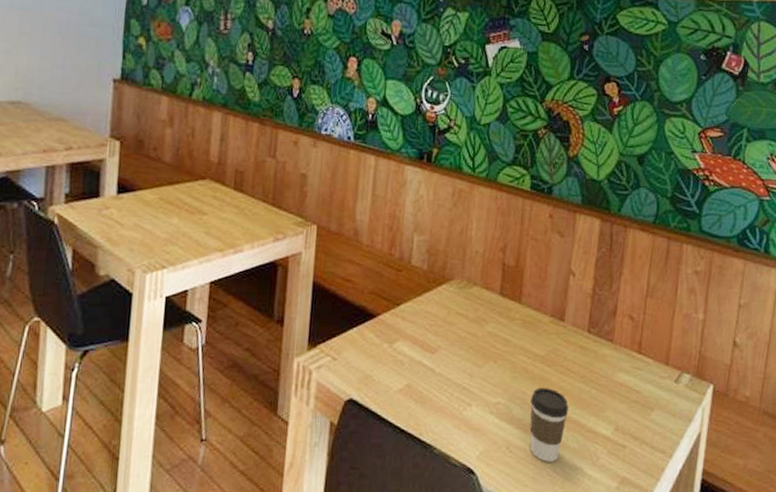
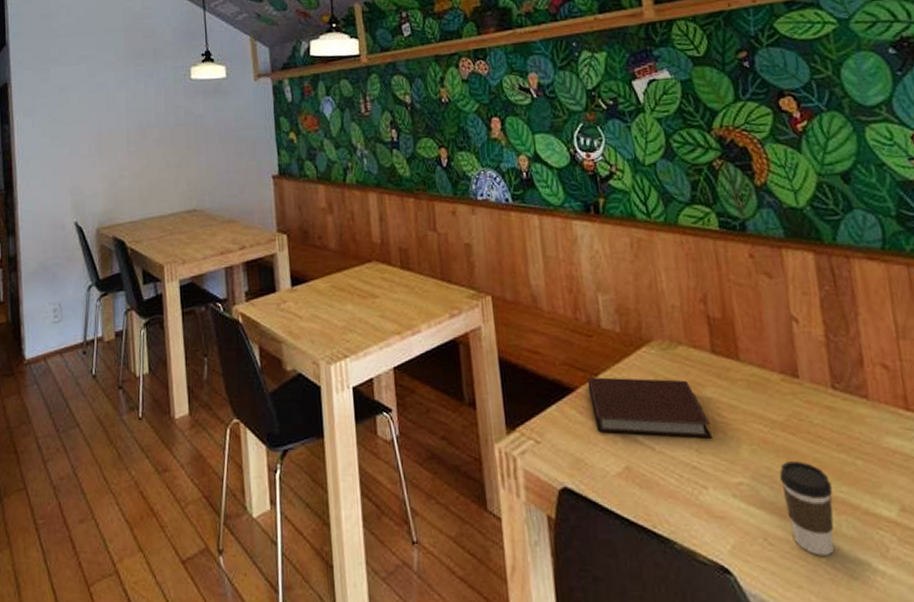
notebook: none [388,307,485,365] -> present [587,377,712,438]

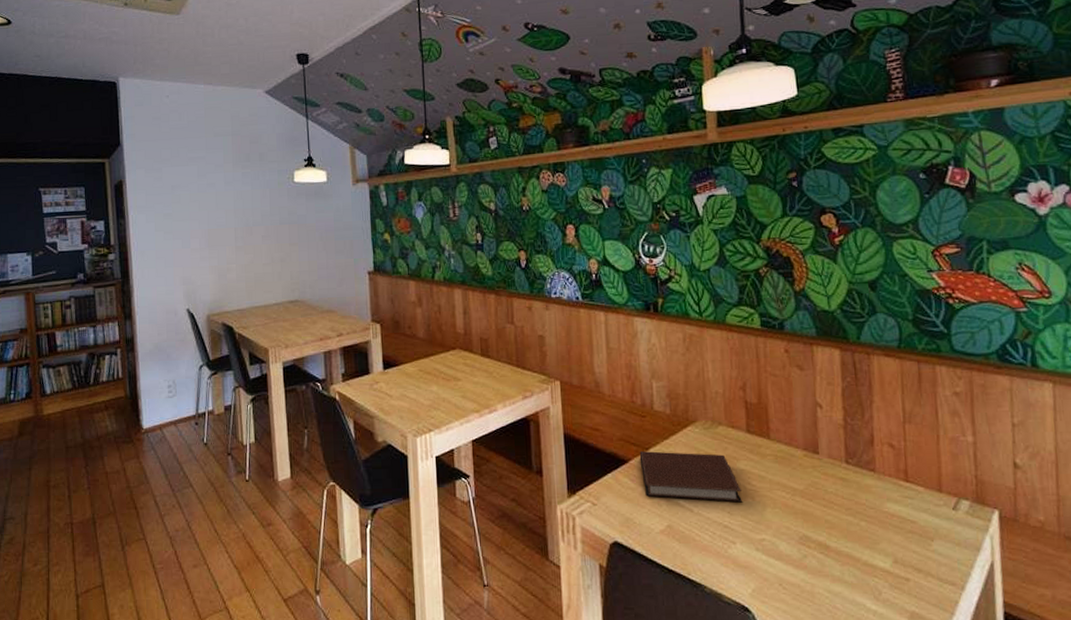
coffee cup: present [779,461,835,556] -> none [796,522,839,598]

